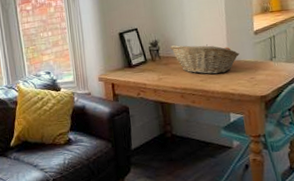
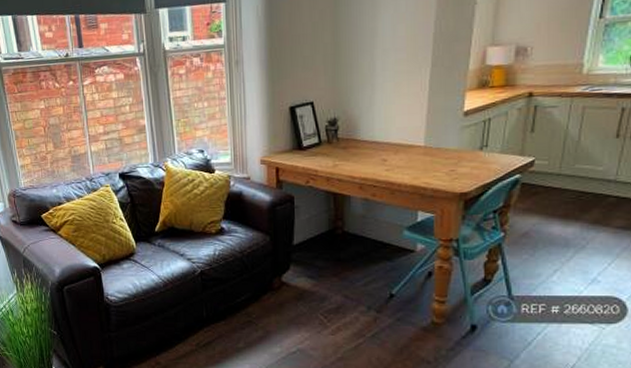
fruit basket: present [170,44,240,74] -> none [352,125,440,163]

